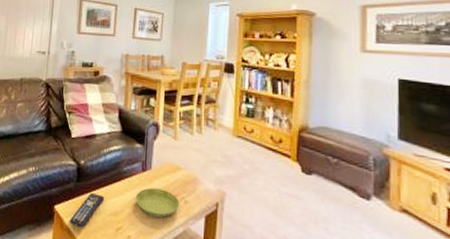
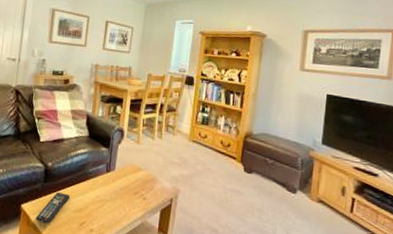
saucer: present [135,187,180,218] -> none [99,186,139,213]

